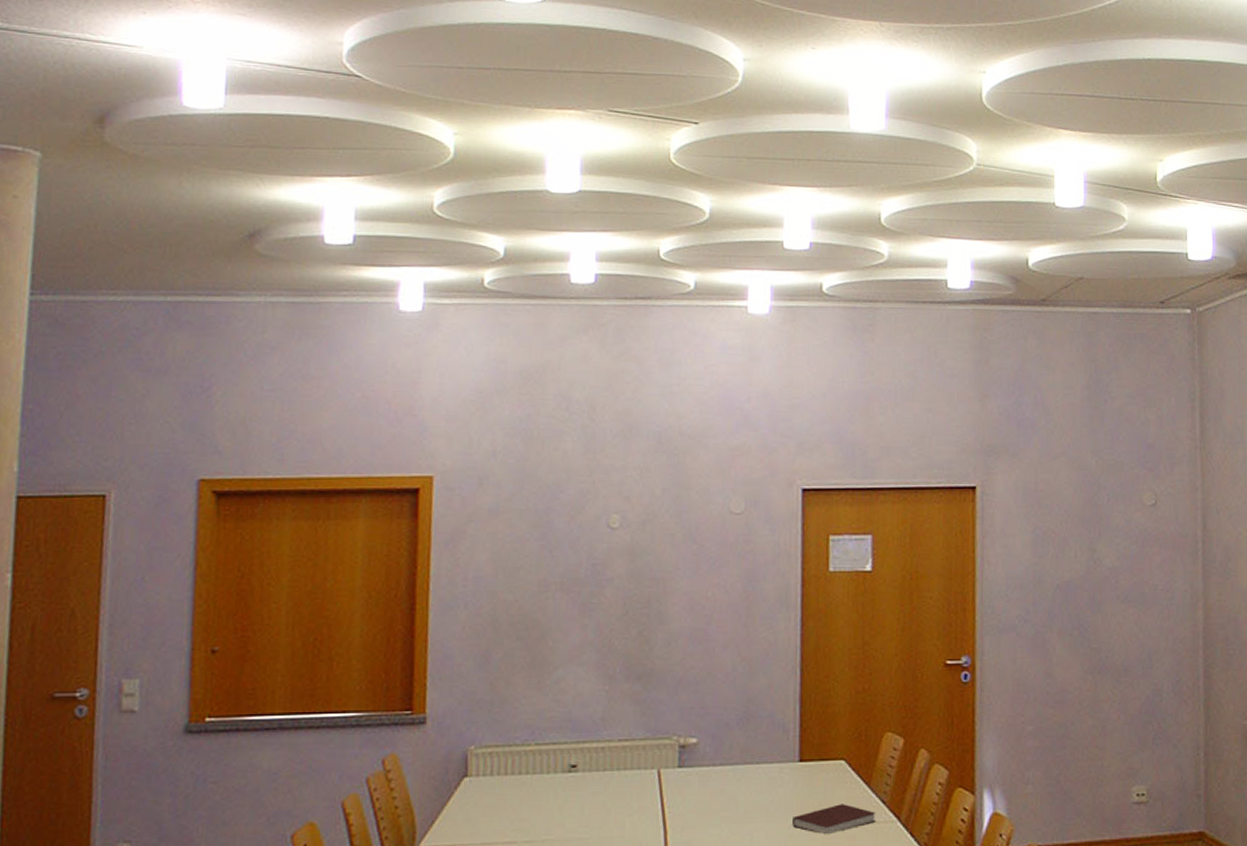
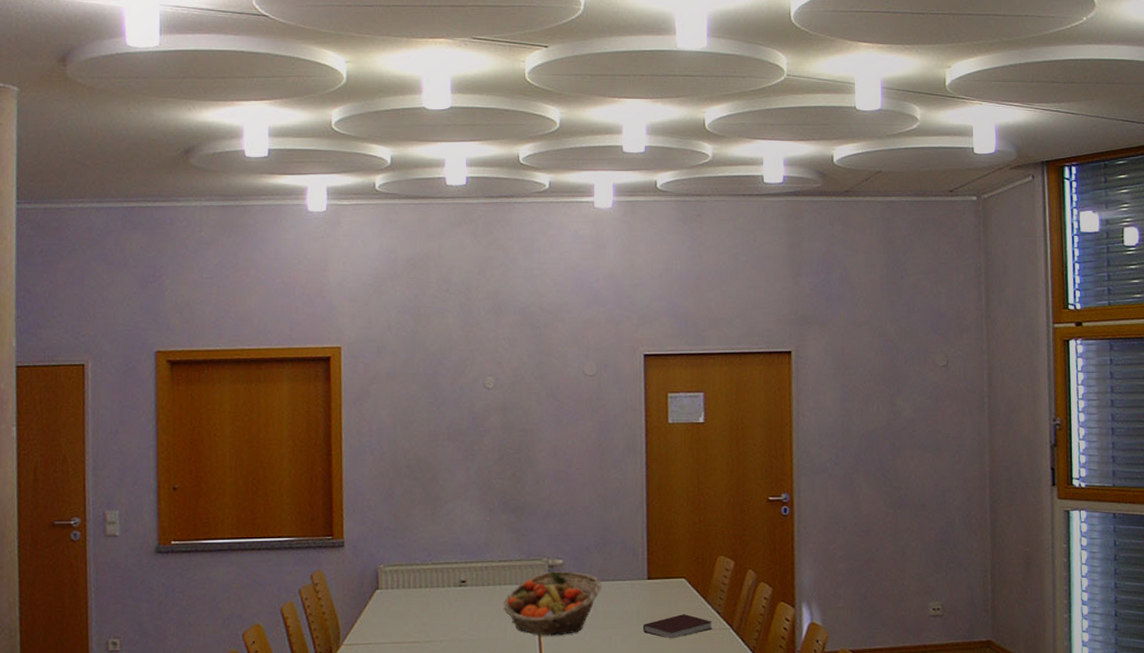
fruit basket: none [622,752,743,833] -> present [504,571,601,636]

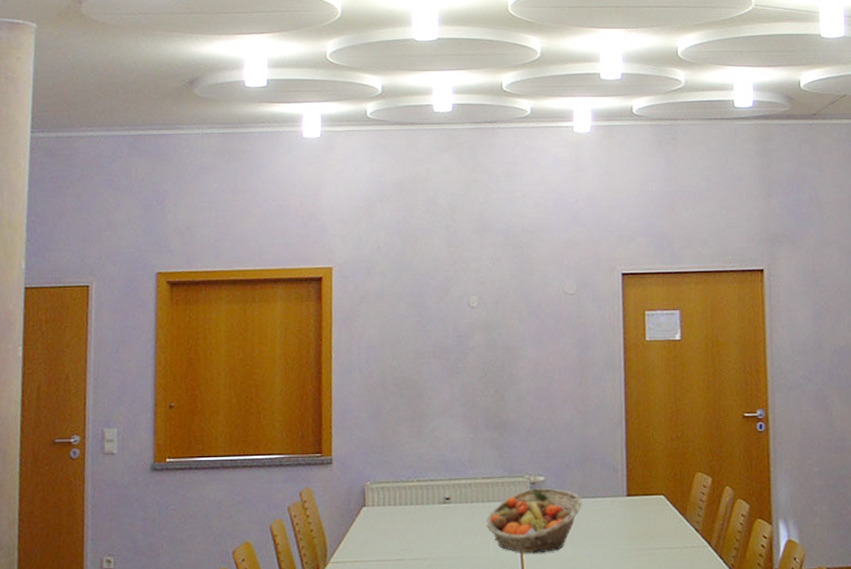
notebook: present [643,614,713,639] -> none [623,531,691,557]

